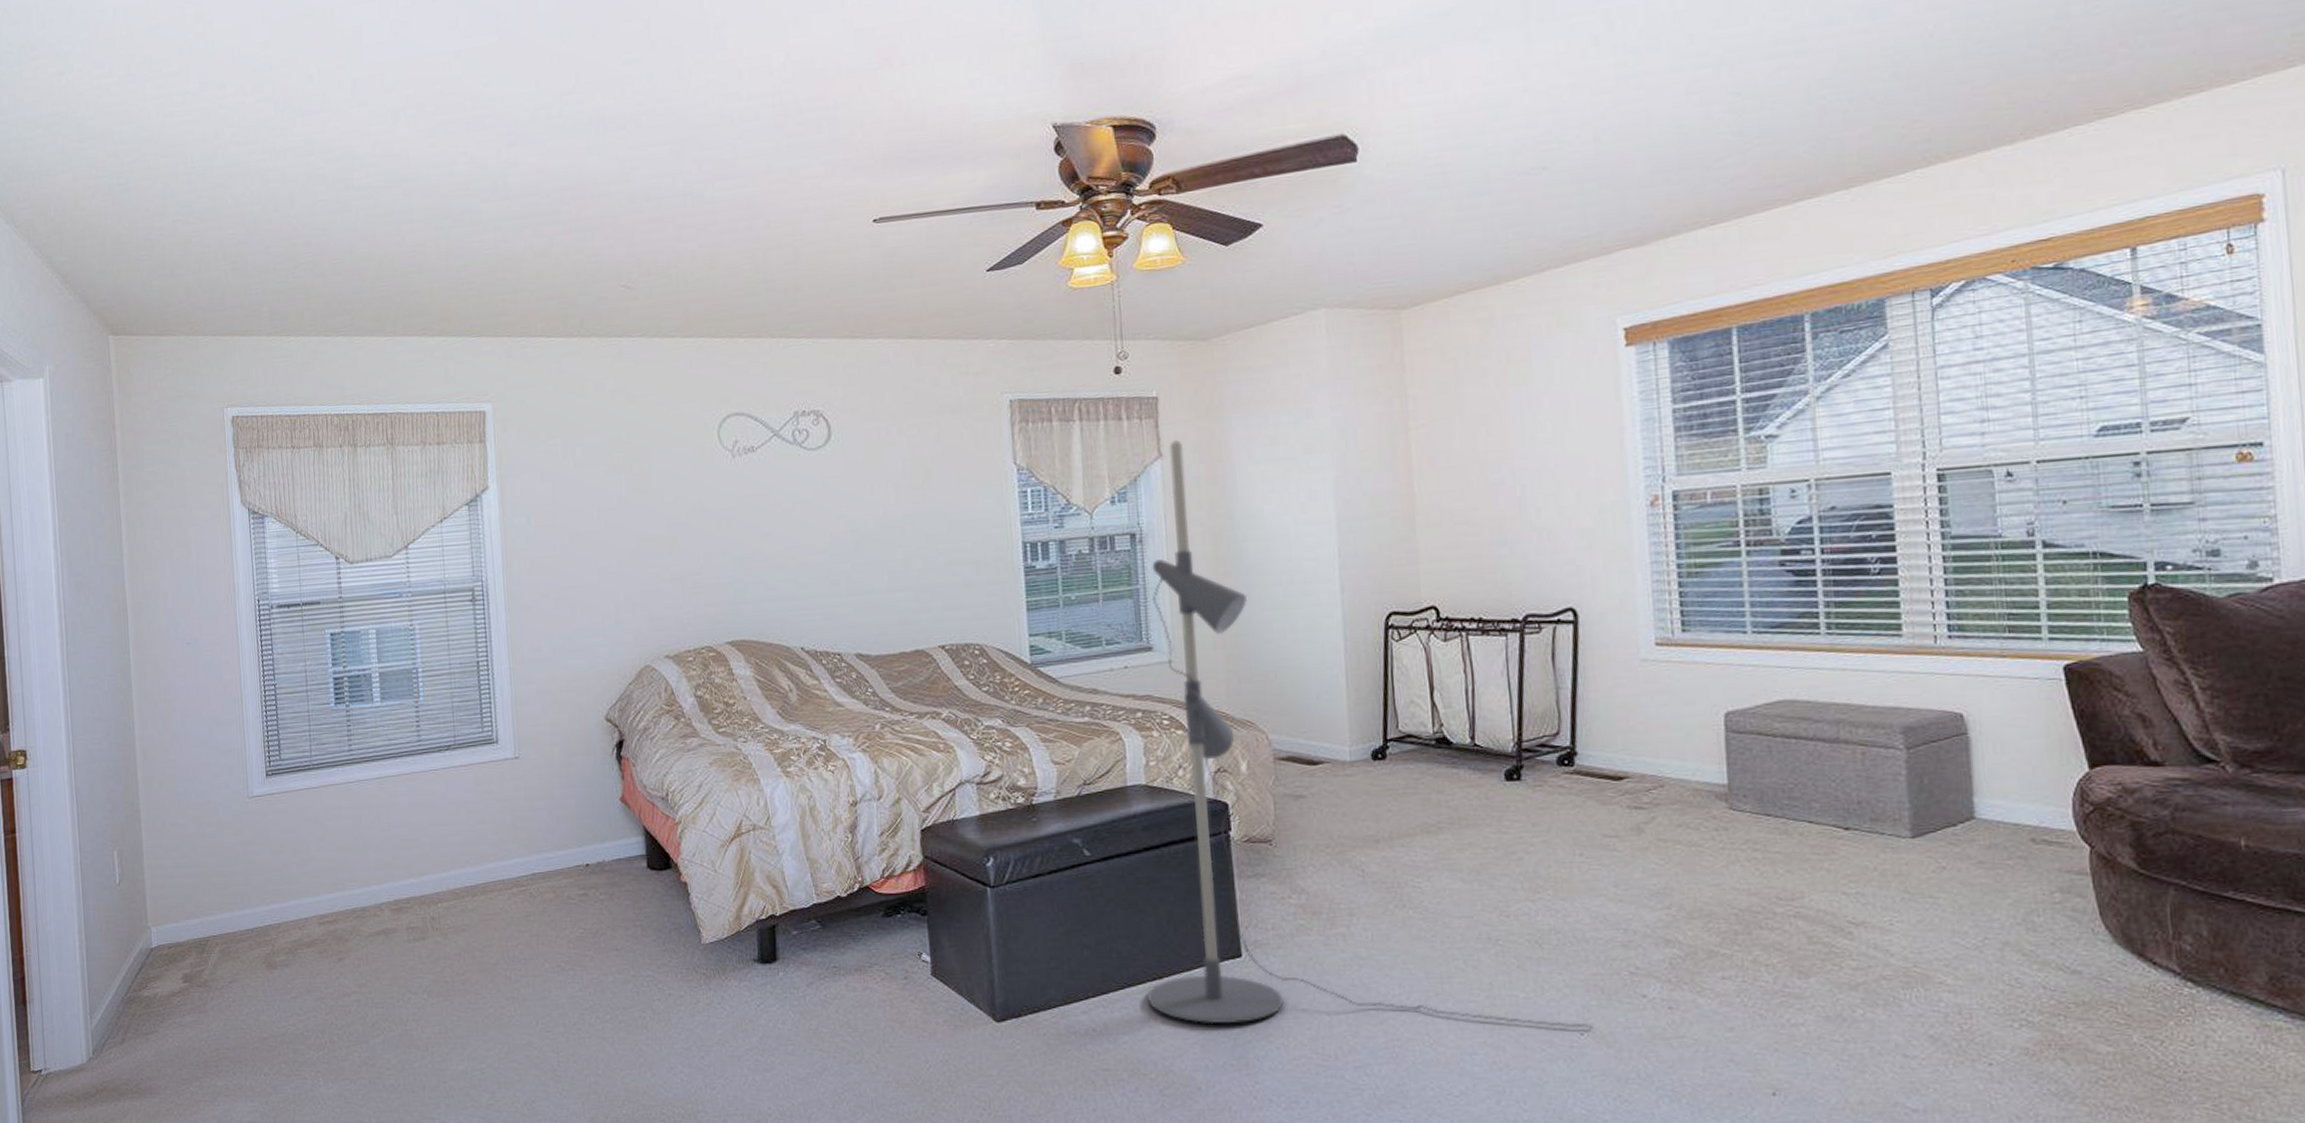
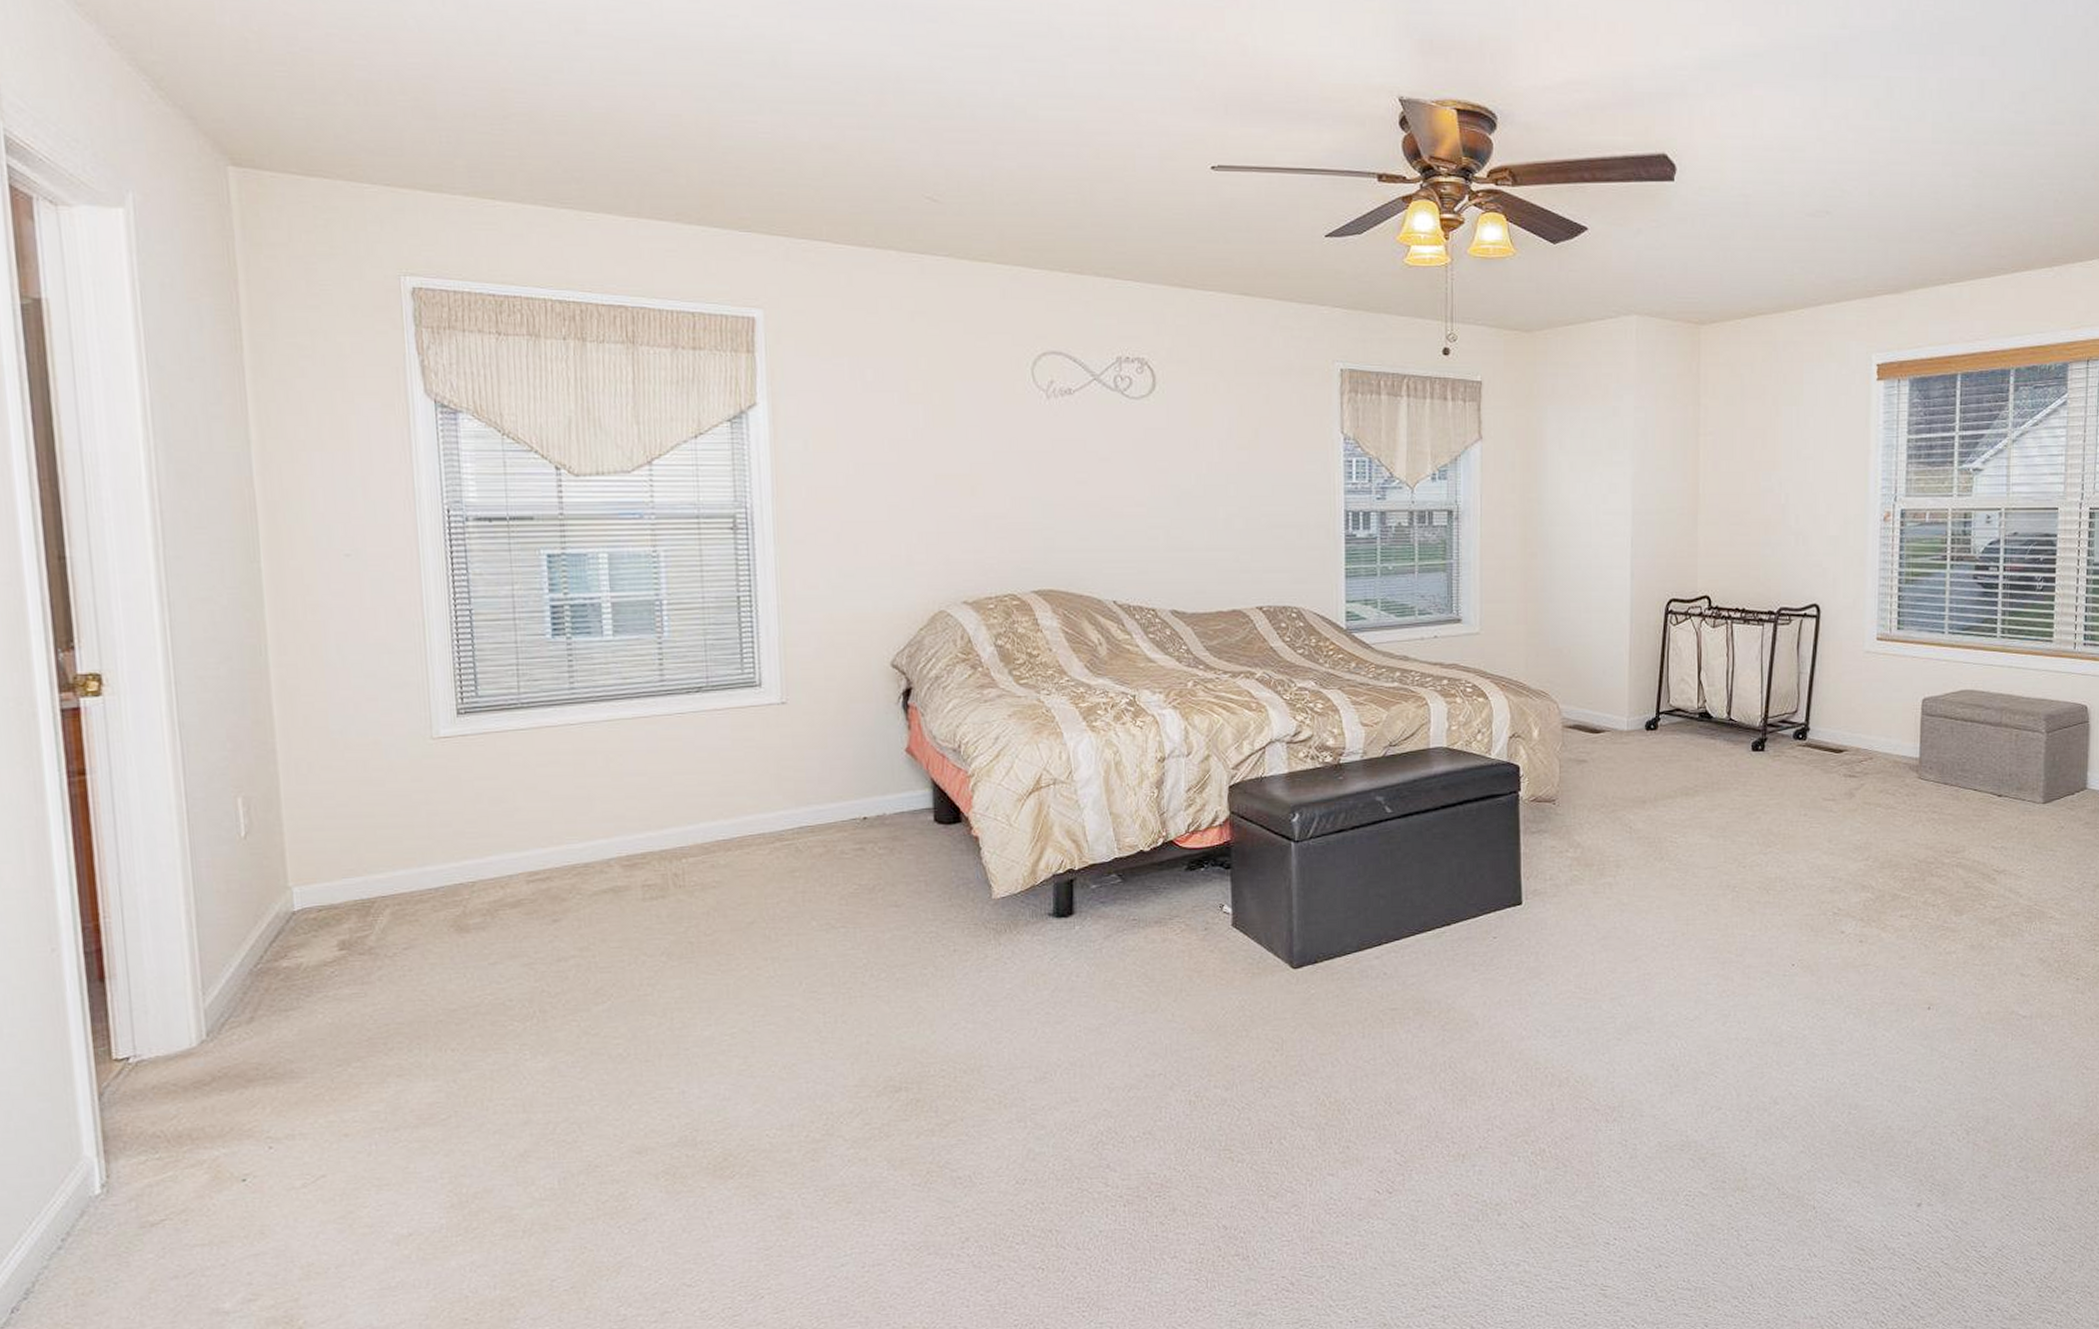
floor lamp: present [1147,439,1593,1028] -> none [1436,424,1802,965]

